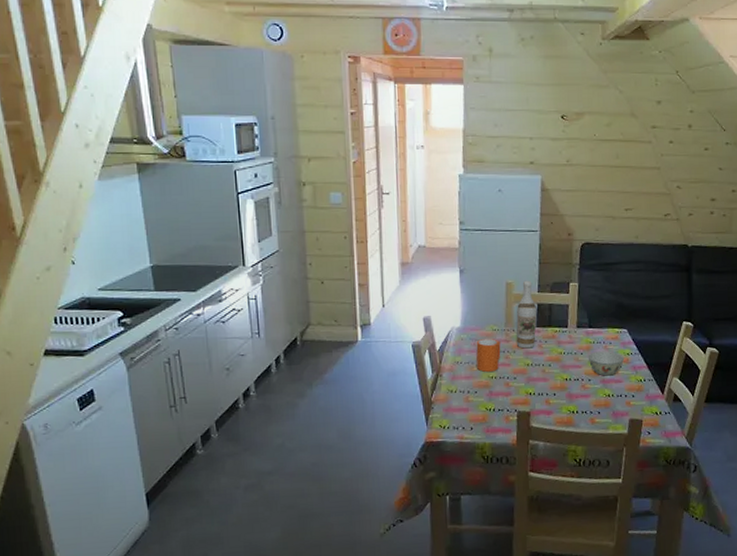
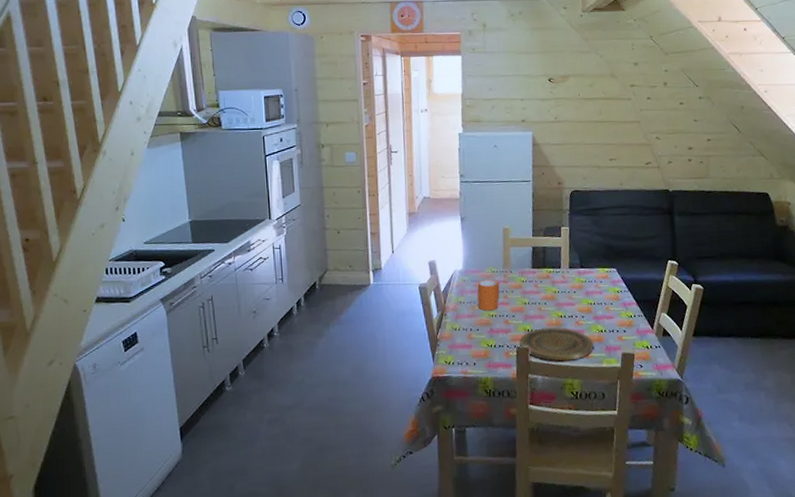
wine bottle: present [516,280,537,349] -> none [513,225,532,289]
plate: none [521,390,601,427] -> present [520,326,595,362]
bowl: present [587,351,625,376] -> none [580,289,615,313]

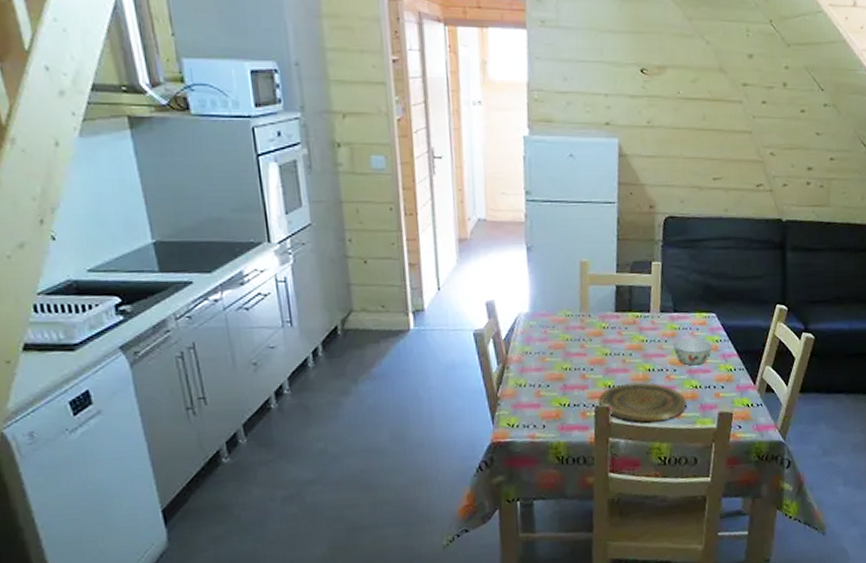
mug: present [477,279,500,311] -> none [547,324,576,363]
bowl: none [580,289,615,313] -> present [672,337,713,366]

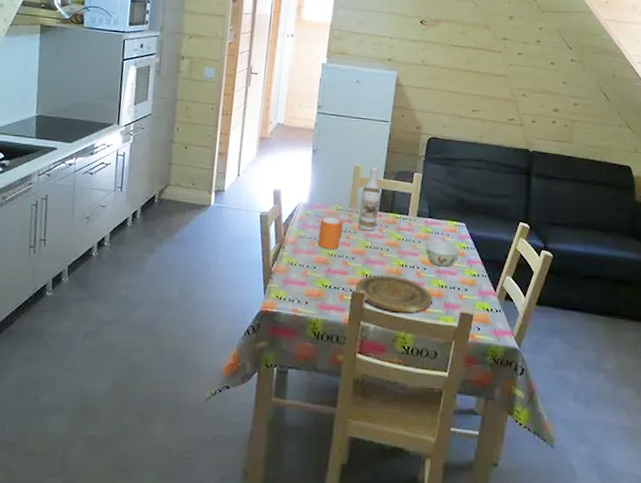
mug: none [547,324,576,363] -> present [318,216,343,249]
wine bottle: none [592,259,616,336] -> present [358,166,380,231]

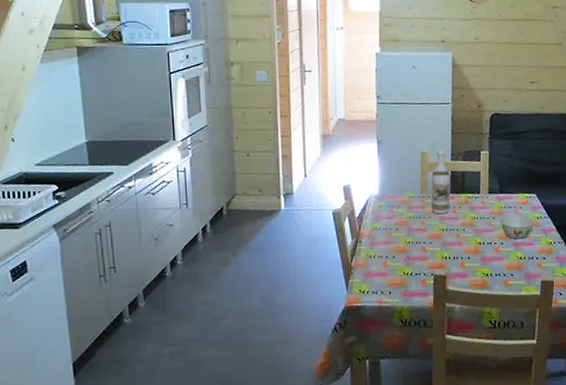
mug: present [318,216,343,249] -> none [393,204,417,237]
plate: present [356,274,434,313] -> none [437,253,514,290]

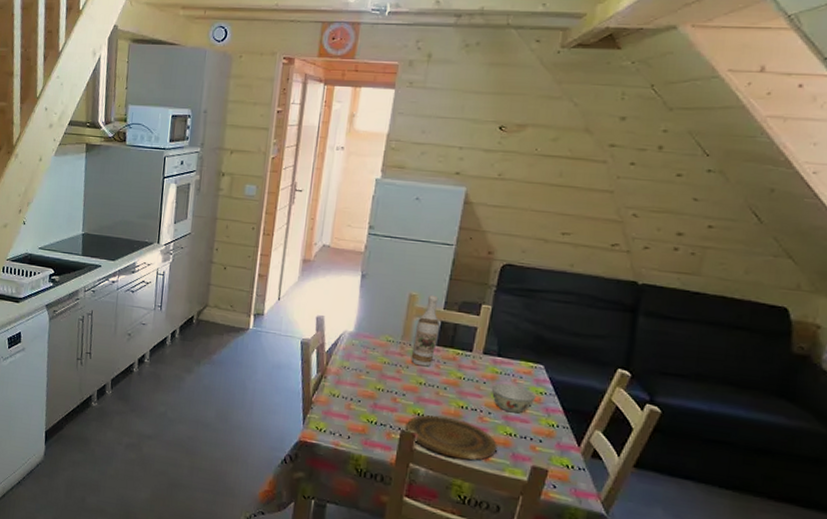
plate: none [437,253,514,290] -> present [406,415,499,461]

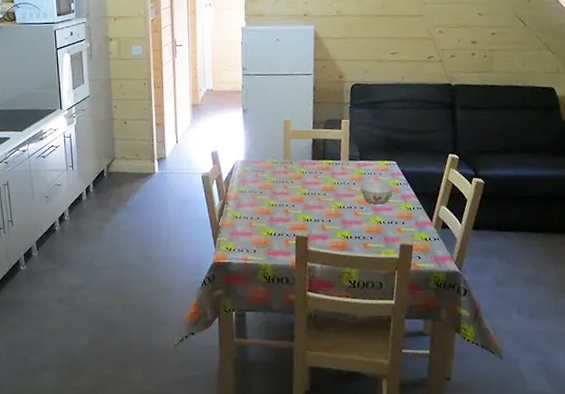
plate: present [406,415,499,461] -> none [299,217,373,251]
wine bottle: present [410,294,439,367] -> none [293,118,312,179]

